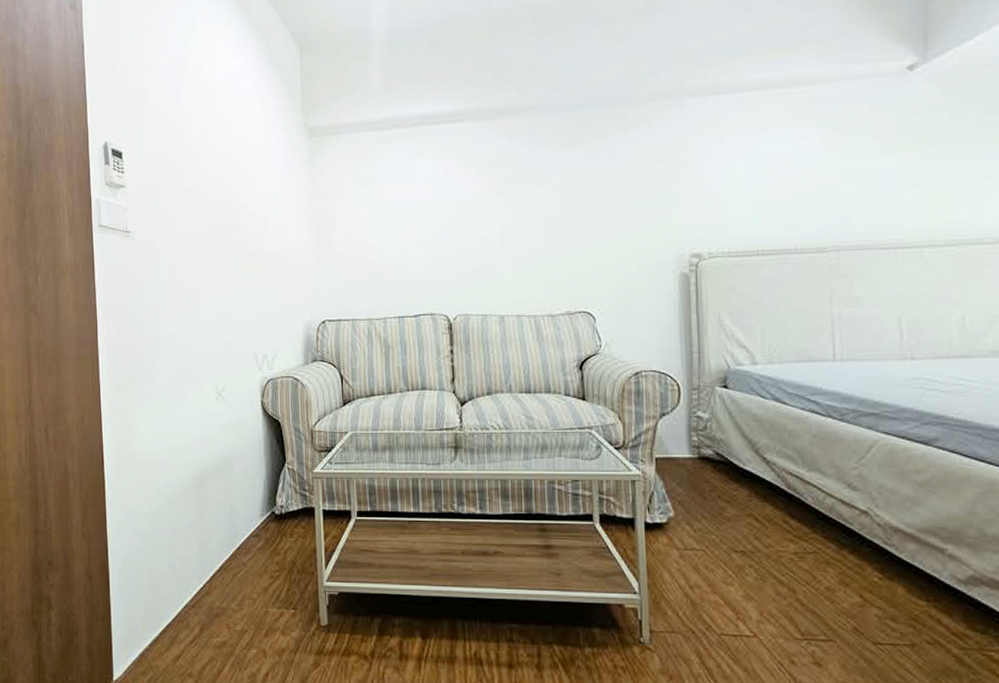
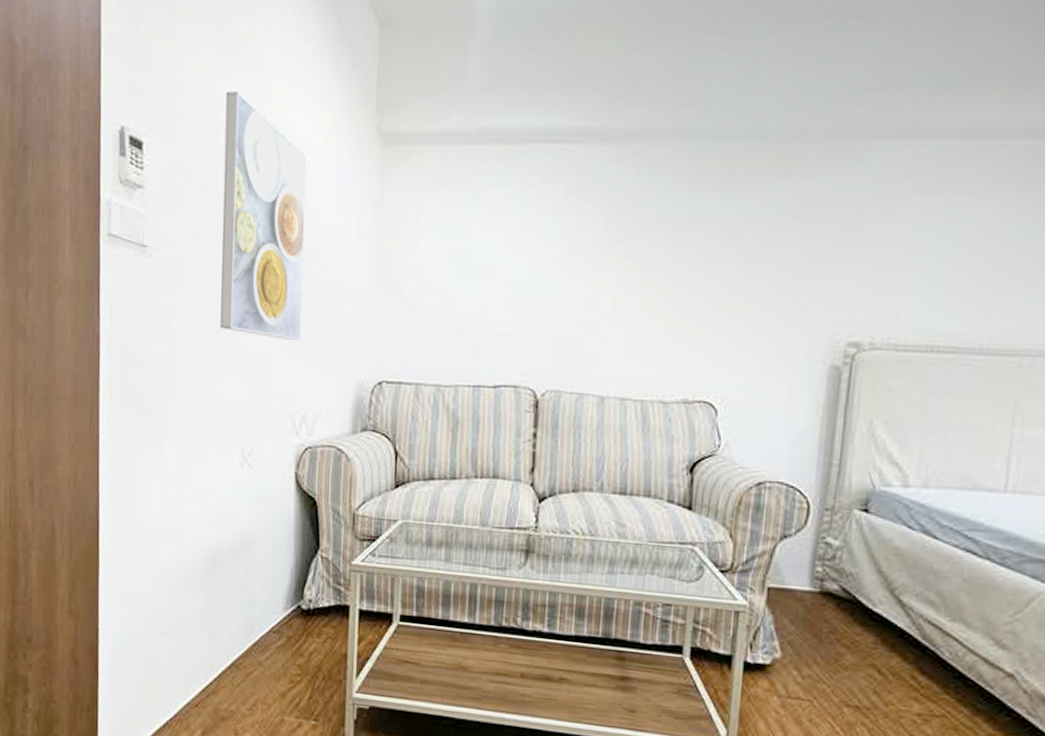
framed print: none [185,107,258,295] -> present [220,91,307,340]

